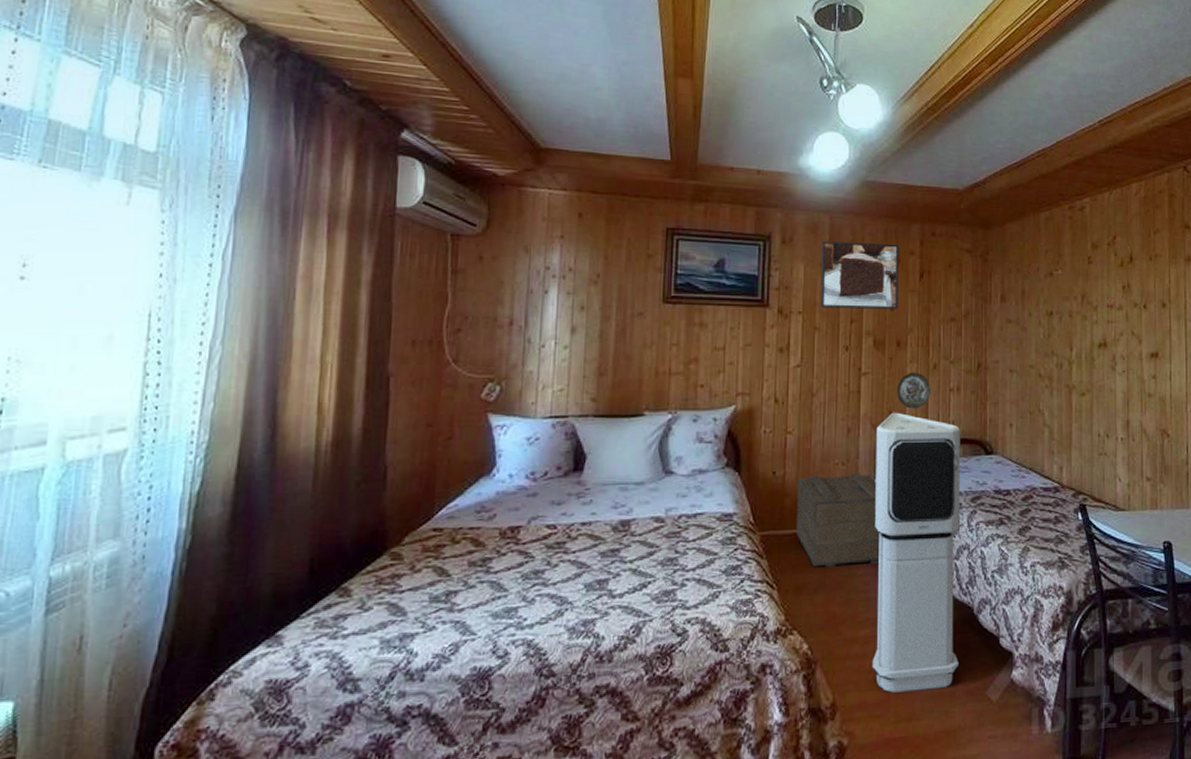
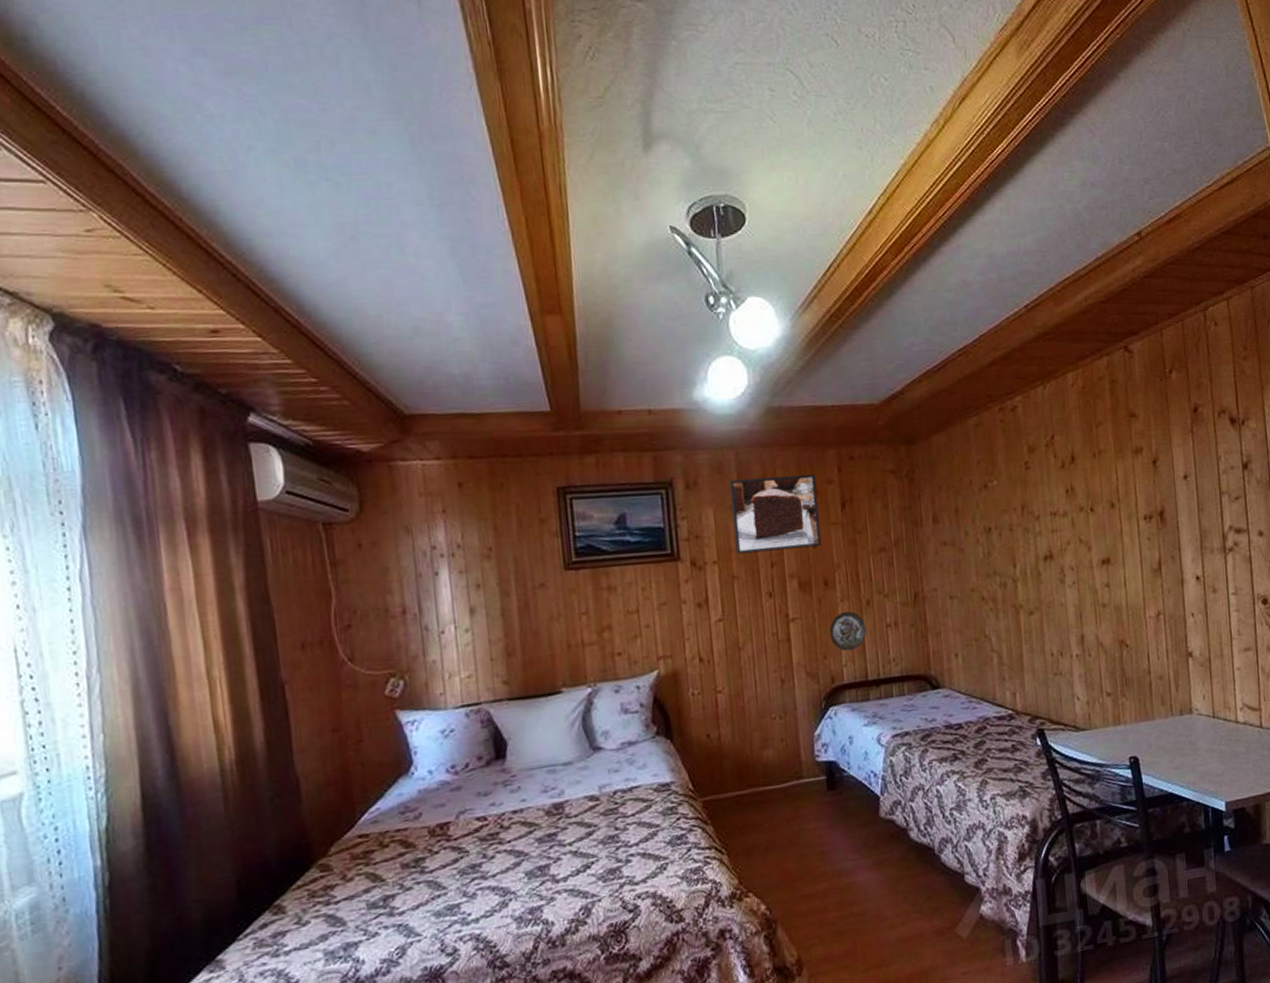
wooden crate: present [795,472,880,567] -> none [733,724,831,827]
air purifier: present [872,412,960,693] -> none [812,656,925,942]

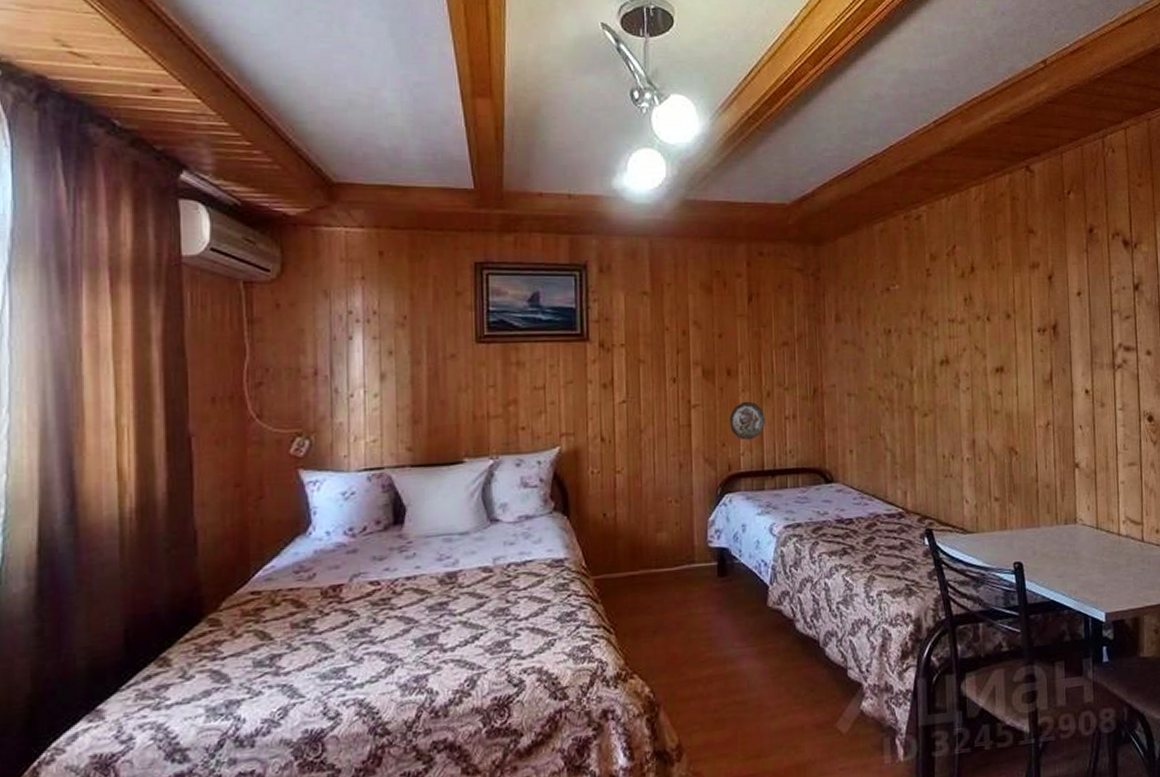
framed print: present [729,474,822,554] -> none [641,266,727,339]

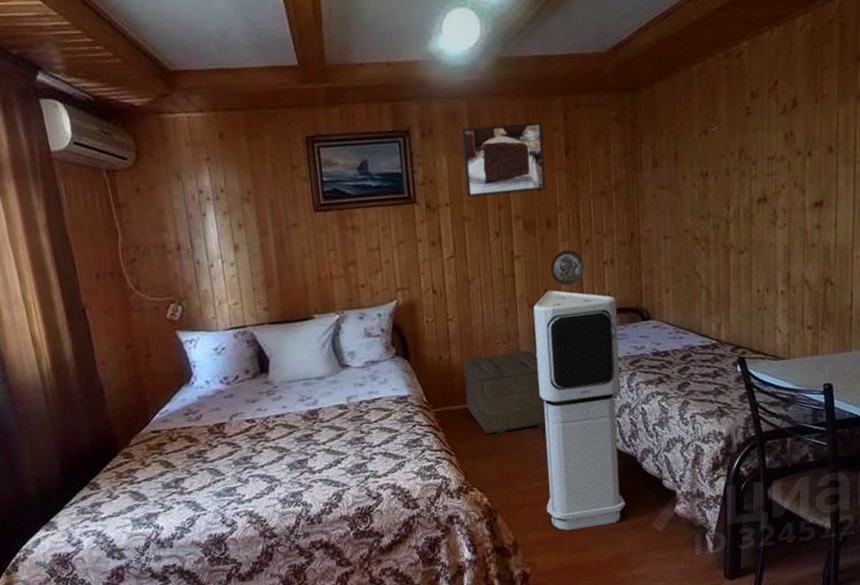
wooden crate: none [629,509,720,609] -> present [462,349,547,435]
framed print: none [641,266,727,339] -> present [461,121,546,197]
air purifier: none [710,444,806,731] -> present [533,290,626,531]

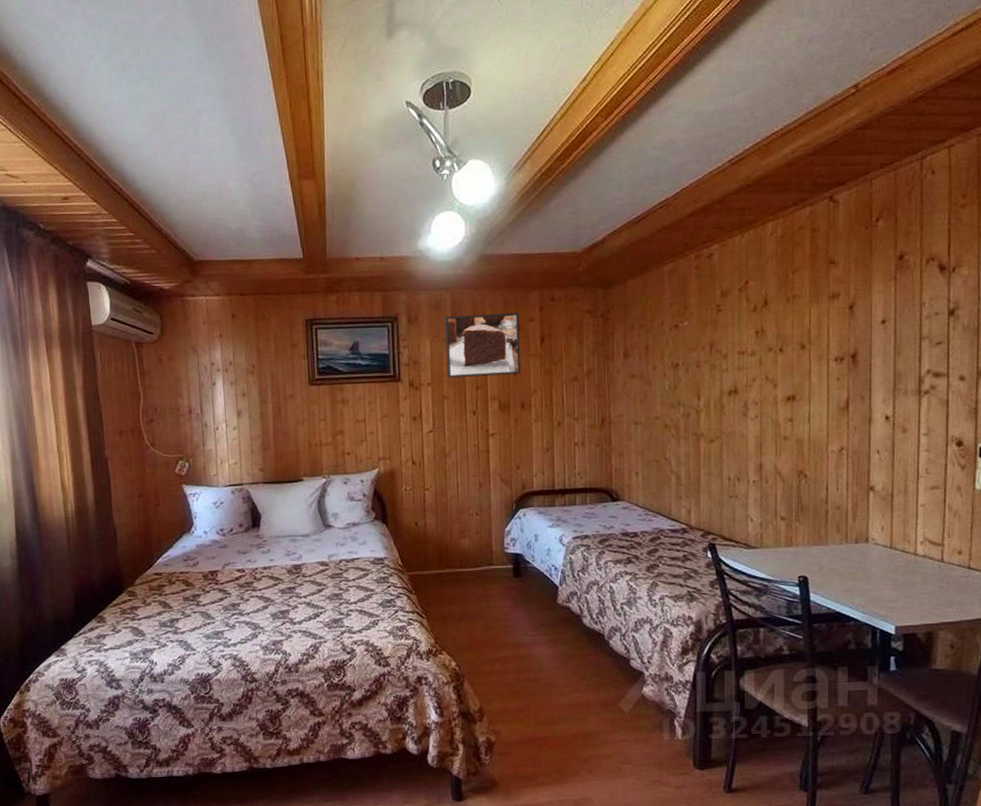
wooden crate: present [462,349,547,435] -> none [436,520,515,601]
air purifier: present [533,290,626,531] -> none [506,467,592,702]
decorative plate: present [550,249,584,286] -> none [523,430,556,464]

